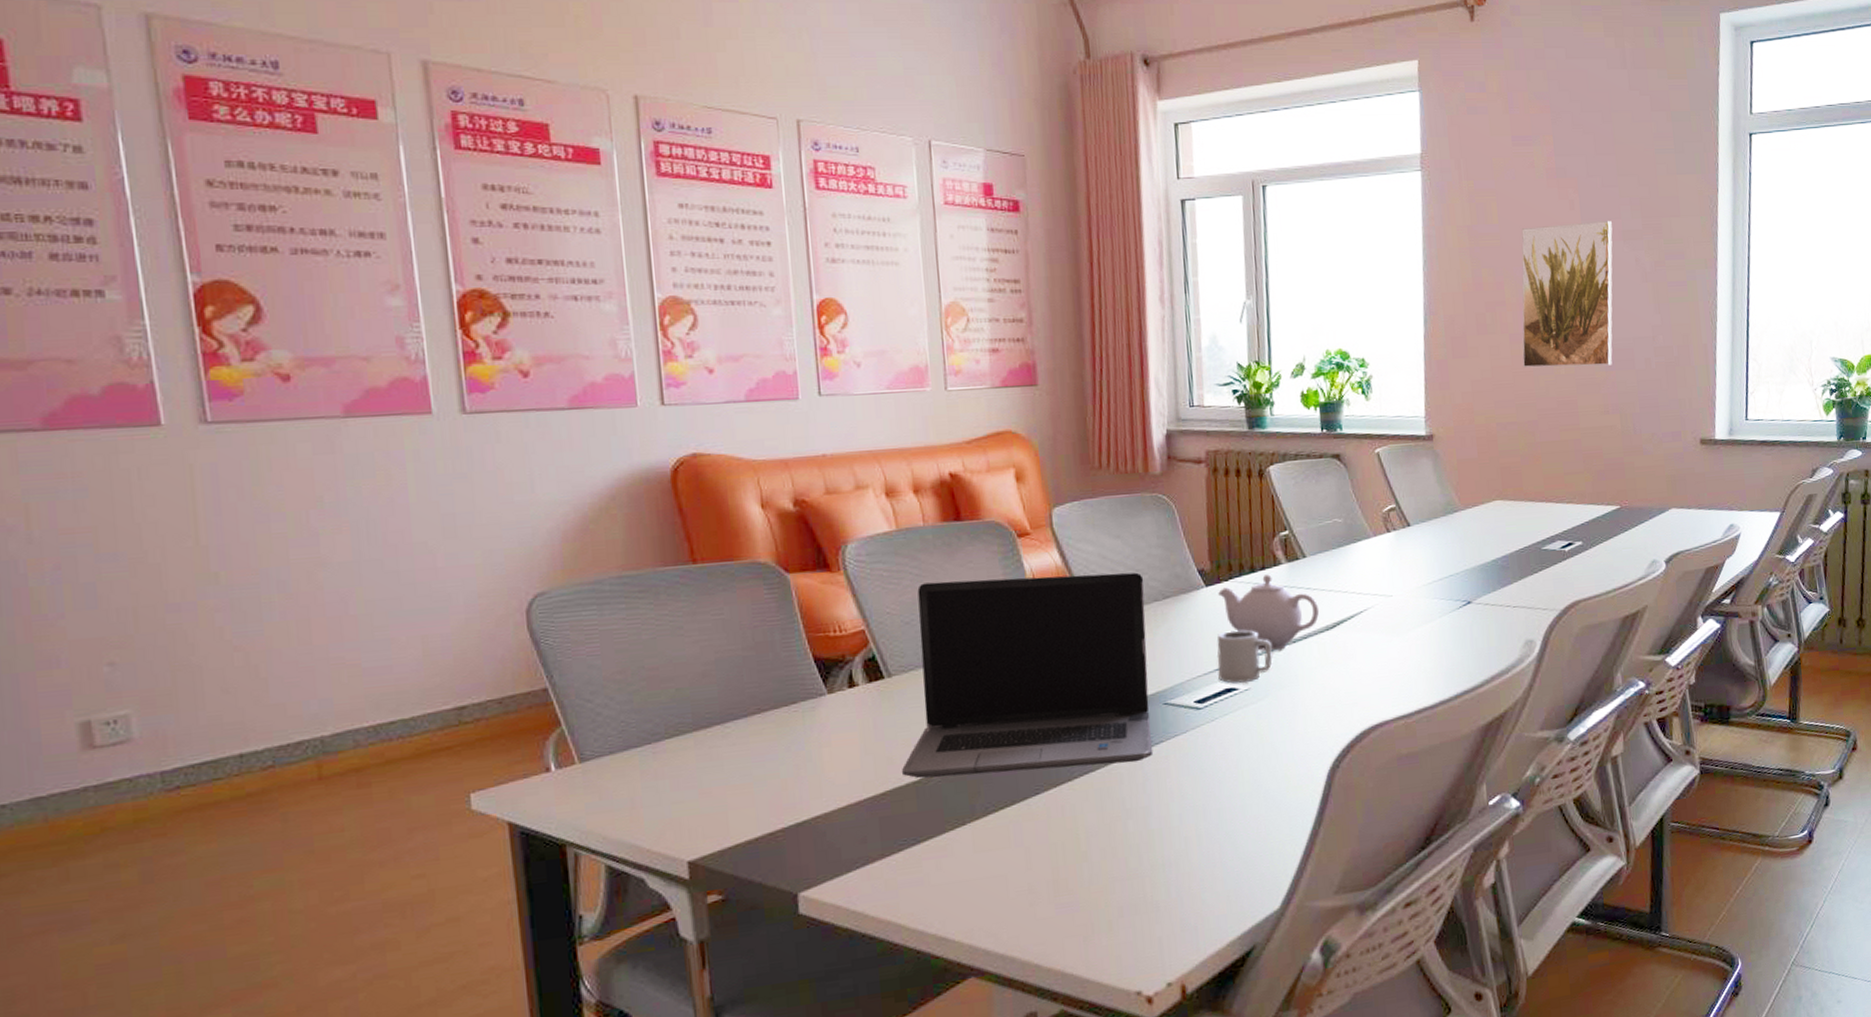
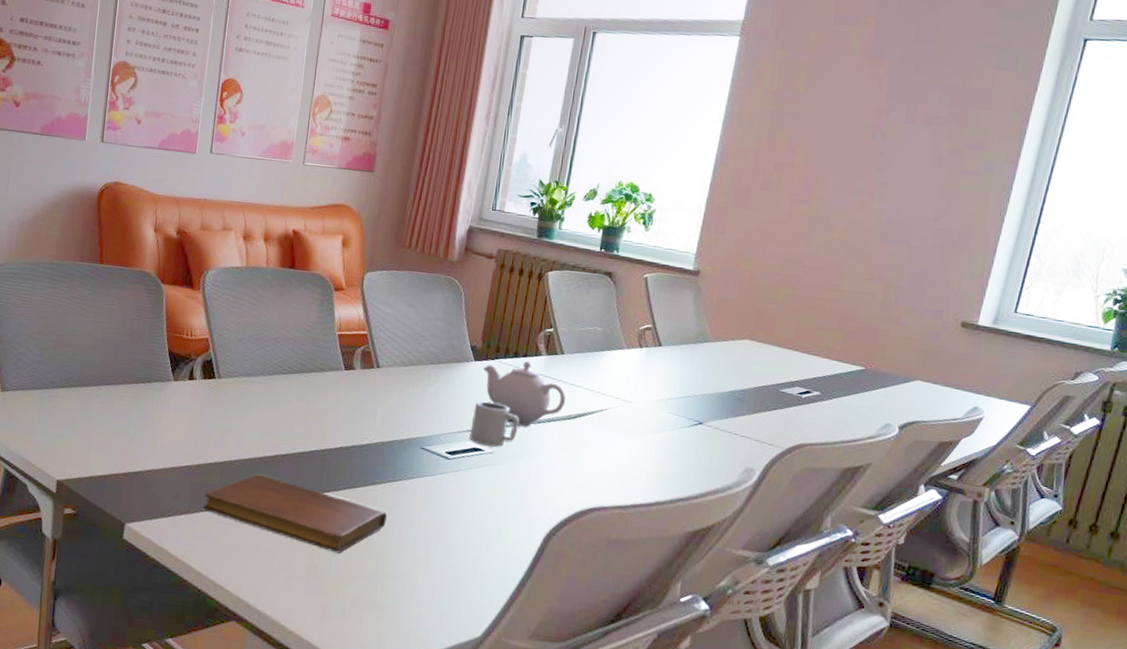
notebook: none [901,784,1140,857] -> present [204,474,387,553]
laptop computer: present [902,572,1154,779] -> none [214,312,426,489]
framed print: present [1521,221,1613,368] -> none [798,100,917,238]

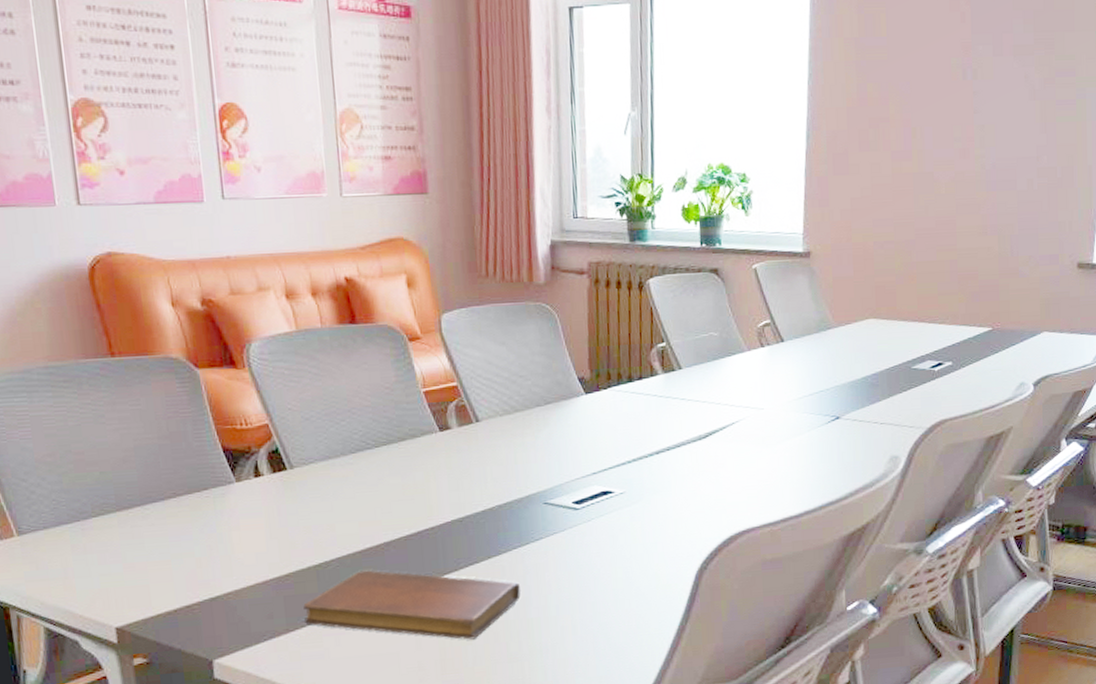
cup: present [469,400,520,447] -> none [594,435,648,487]
teapot: present [483,361,566,427] -> none [597,384,693,458]

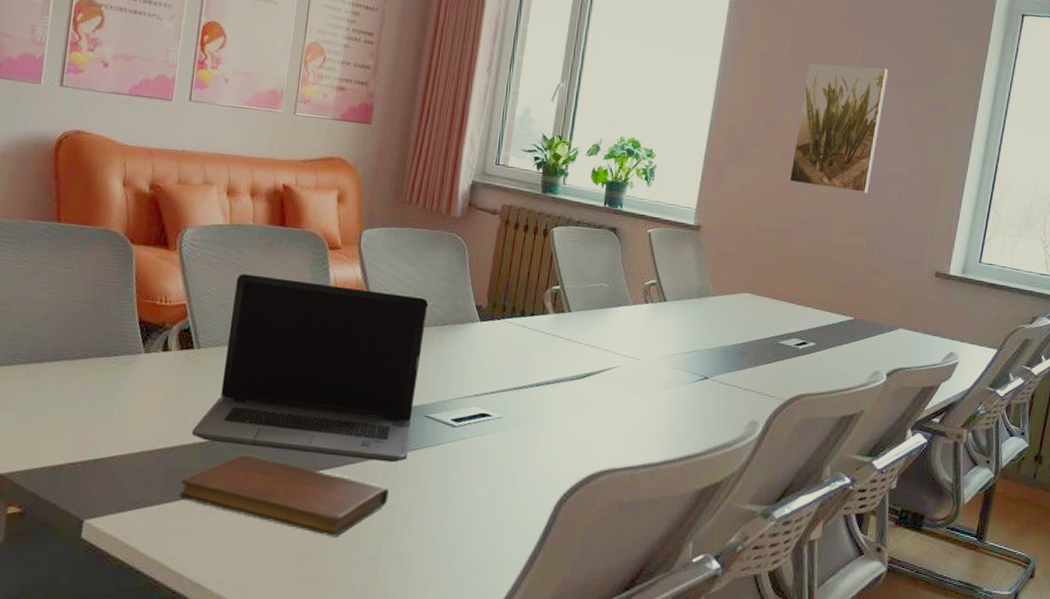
laptop computer: none [304,378,534,563] -> present [192,274,429,463]
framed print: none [903,35,1003,187] -> present [788,62,888,194]

